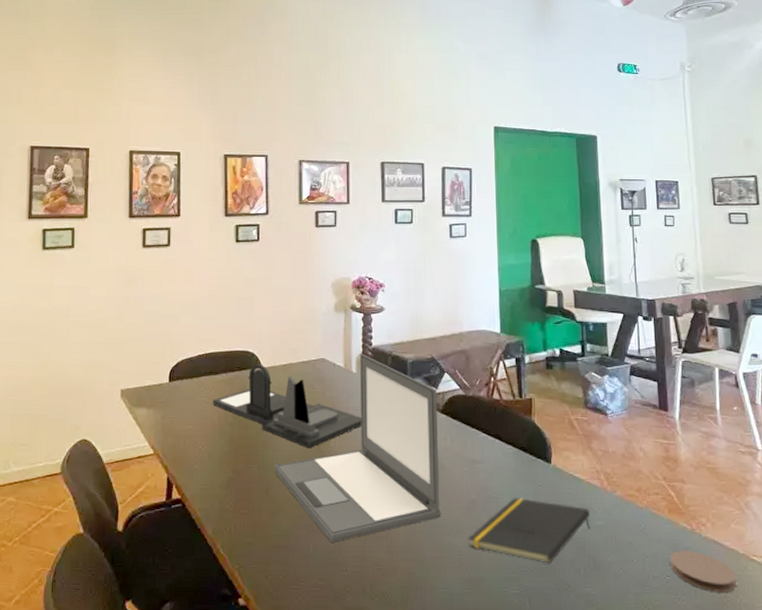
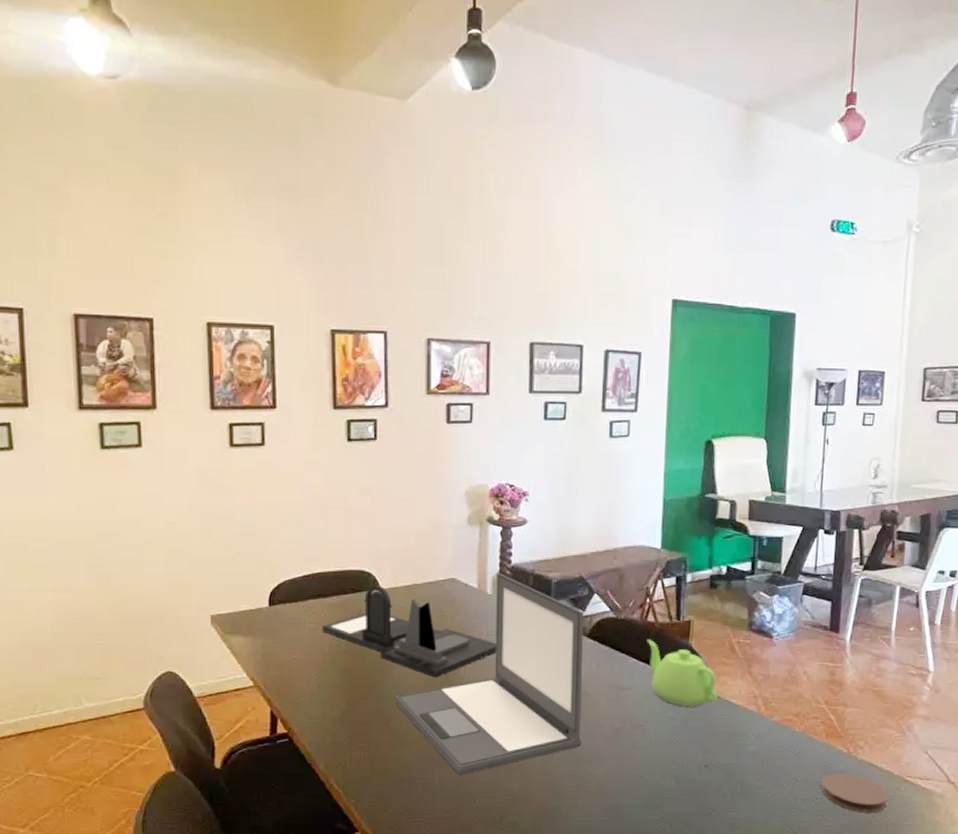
notepad: present [467,497,591,564] -> none [609,724,743,790]
teapot: none [494,415,564,480] -> present [647,639,719,706]

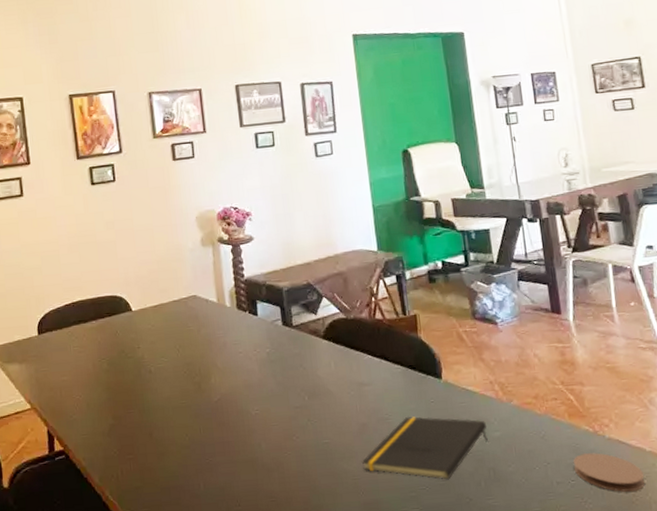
desk organizer: present [321,585,497,678] -> none [84,307,242,388]
laptop: present [396,573,584,774] -> none [156,286,333,479]
notepad: none [609,724,743,790] -> present [361,416,488,480]
teapot: present [647,639,719,706] -> none [378,335,456,397]

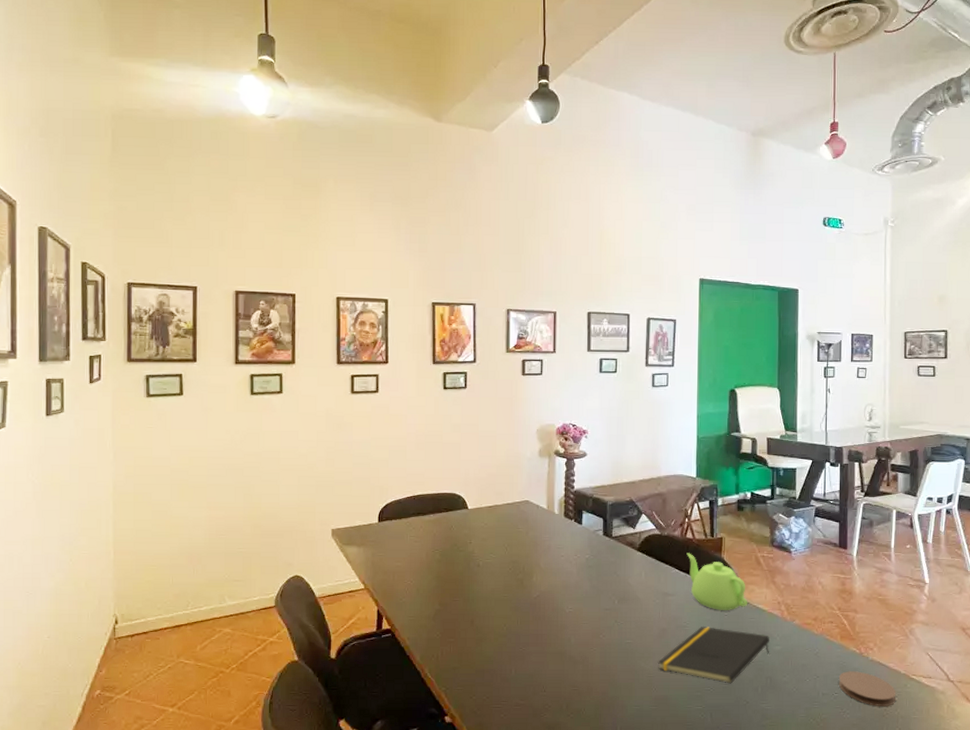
teapot: none [378,335,456,397] -> present [686,553,748,610]

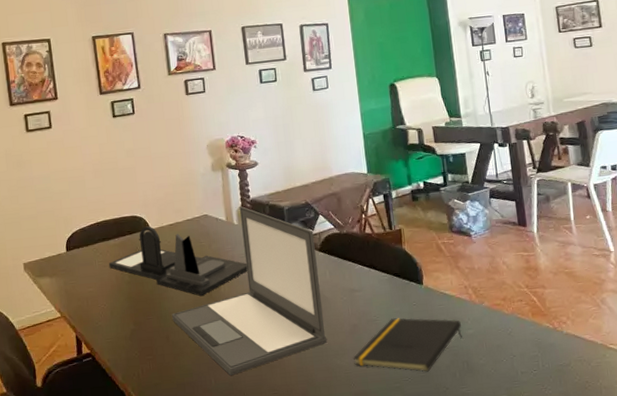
desk organizer: none [420,505,563,584] -> present [108,226,248,297]
laptop: none [480,496,634,667] -> present [172,206,328,375]
teapot: present [686,553,748,610] -> none [367,247,435,301]
coaster: present [838,671,896,706] -> none [535,346,597,379]

